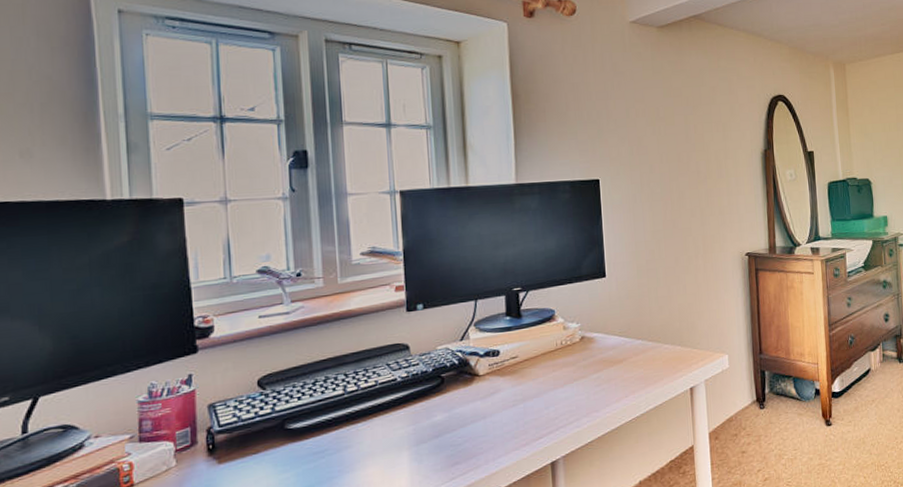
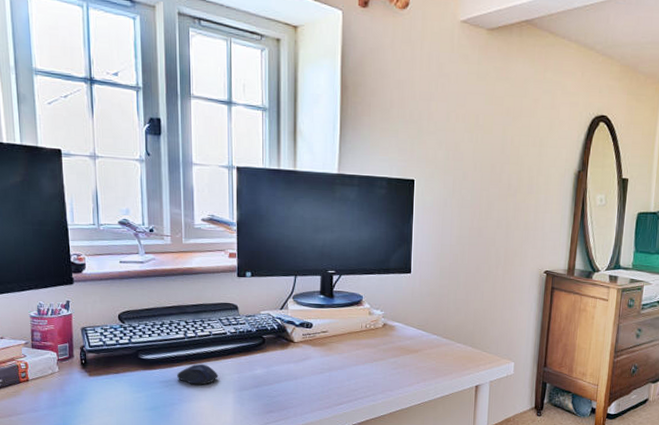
computer mouse: none [336,421,389,449] -> present [177,363,219,385]

